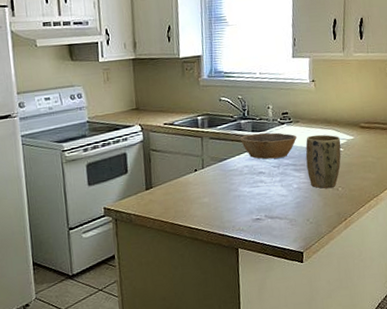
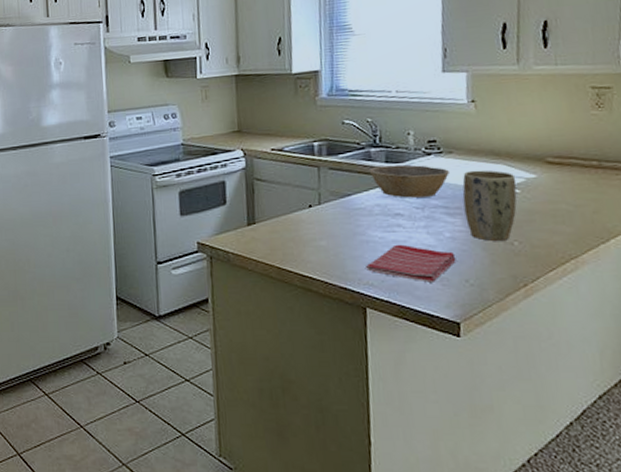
dish towel: none [238,196,301,224] -> present [366,244,456,283]

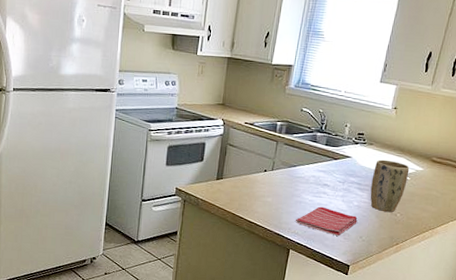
bowl: present [369,164,449,198] -> none [312,147,367,175]

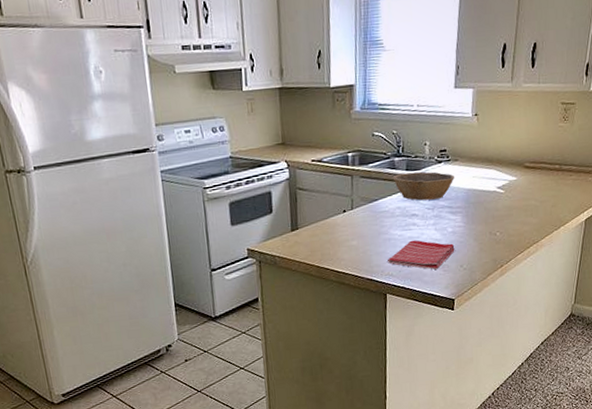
bowl: none [312,147,367,175] -> present [392,171,454,201]
plant pot: present [370,159,410,212] -> none [463,174,502,233]

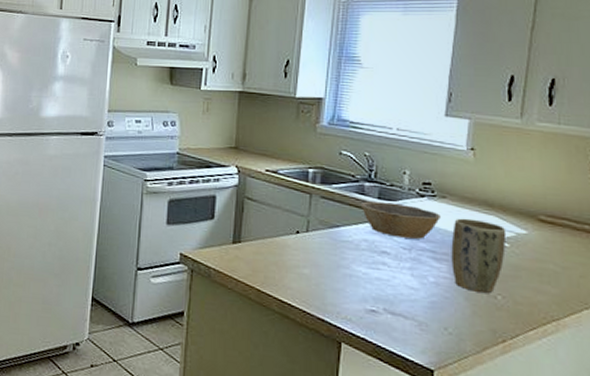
dish towel: present [388,240,455,270] -> none [346,282,437,326]
plant pot: none [463,174,502,233] -> present [451,218,507,293]

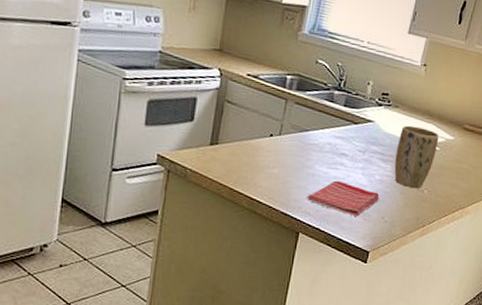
dish towel: none [346,282,437,326] -> present [307,180,380,216]
bowl: present [360,201,440,239] -> none [328,108,392,143]

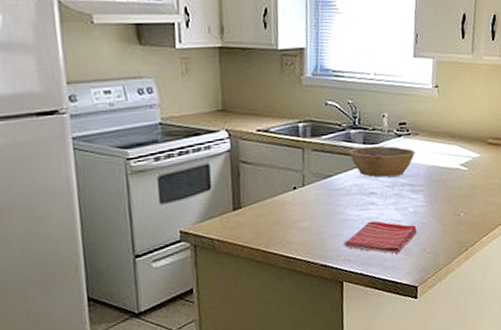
bowl: none [328,108,392,143] -> present [348,145,415,178]
plant pot: present [394,125,439,188] -> none [424,150,465,213]

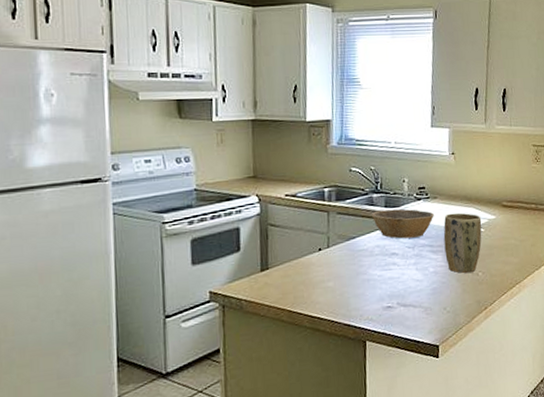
dish towel: present [344,221,417,254] -> none [367,280,438,313]
plant pot: none [424,150,465,213] -> present [443,212,482,273]

